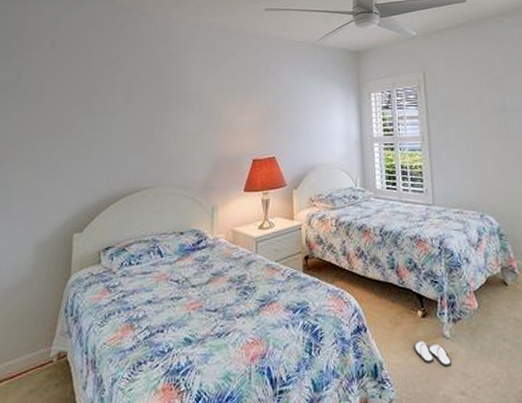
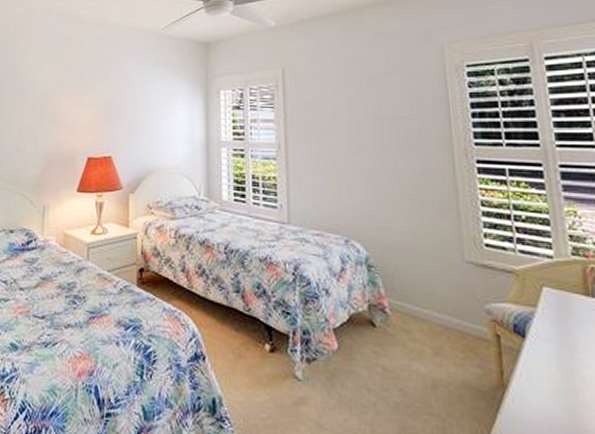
slippers: present [414,341,451,367] -> none [260,379,303,413]

